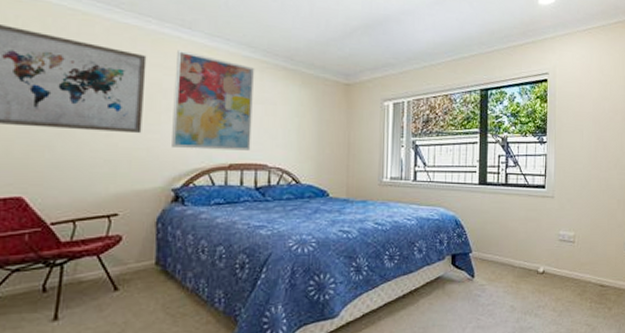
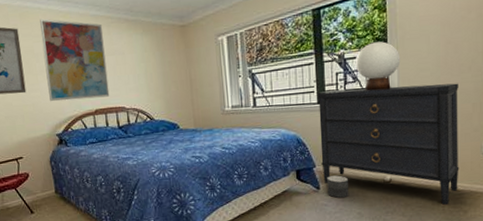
dresser: none [478,173,606,302] -> present [317,83,459,206]
planter: none [482,263,503,289] -> present [327,175,349,199]
table lamp: none [516,130,558,178] -> present [355,41,401,91]

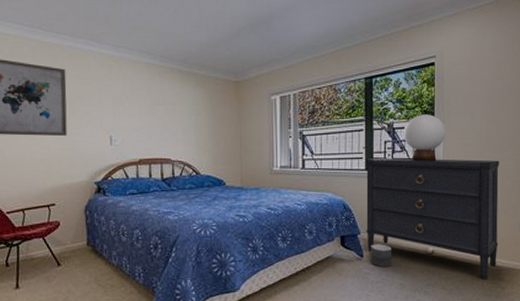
wall art: present [40,18,110,102] -> none [89,61,156,148]

